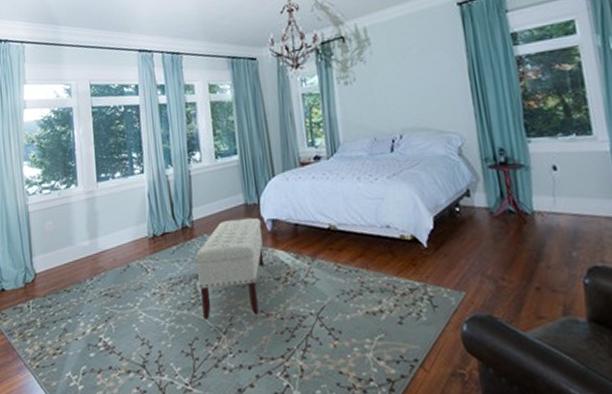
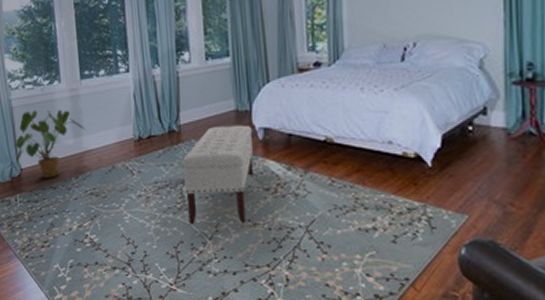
house plant: none [27,212,100,282] -> present [12,109,85,178]

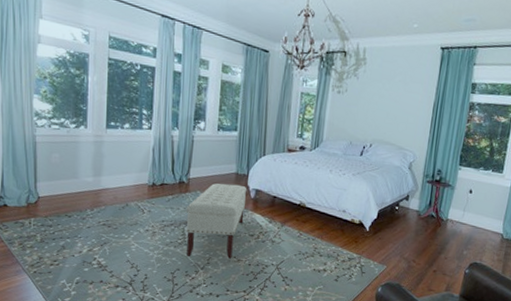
house plant: present [12,109,85,178] -> none [32,148,105,208]

